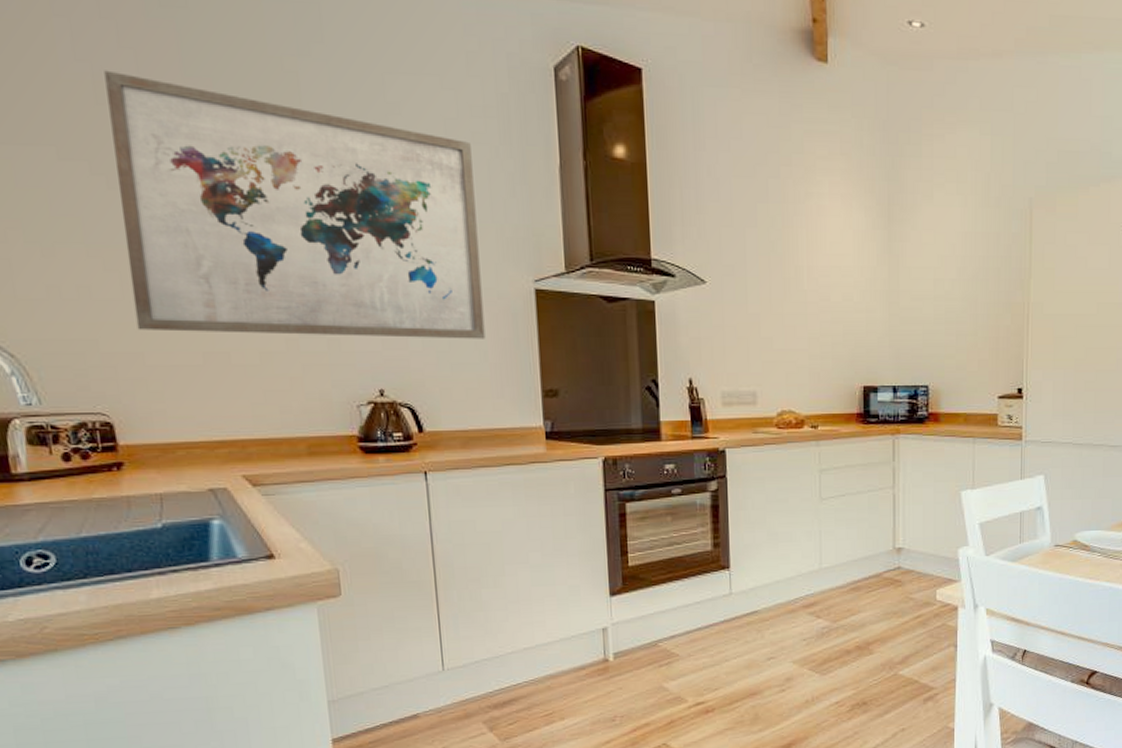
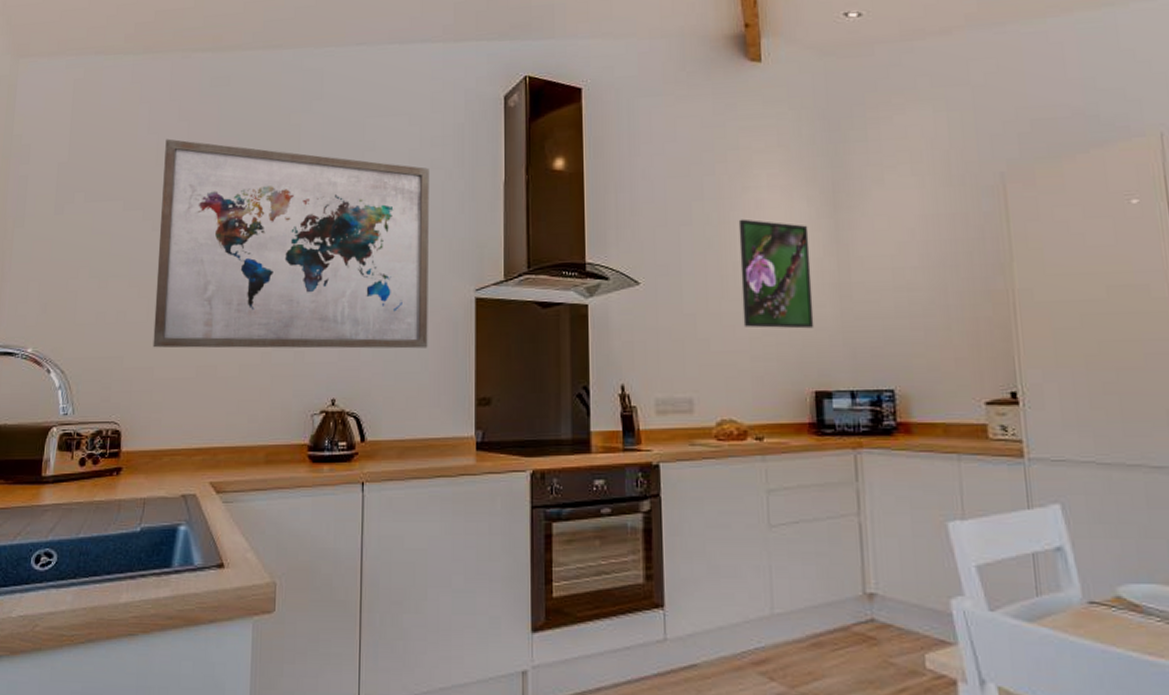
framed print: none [801,224,866,331] -> present [738,219,814,329]

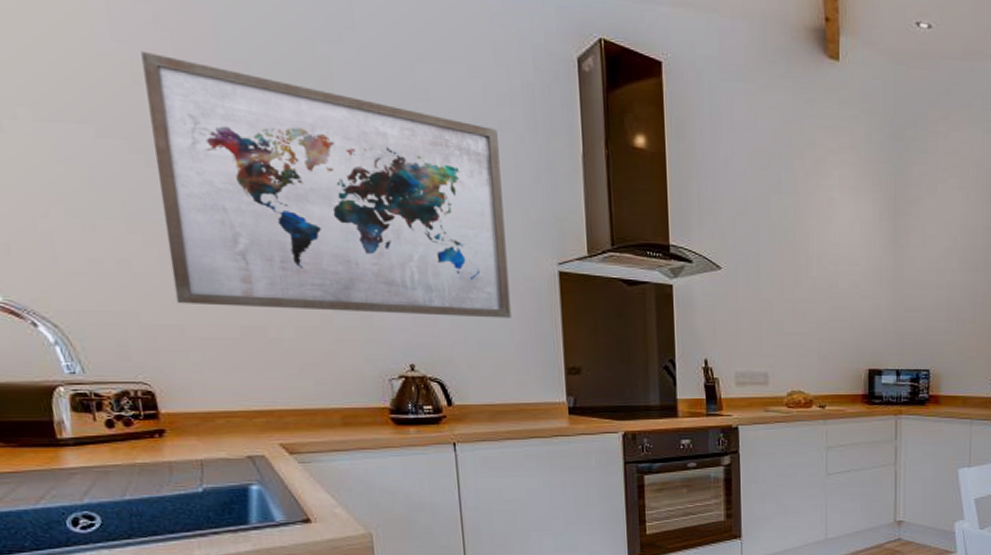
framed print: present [738,219,814,329] -> none [812,215,872,317]

